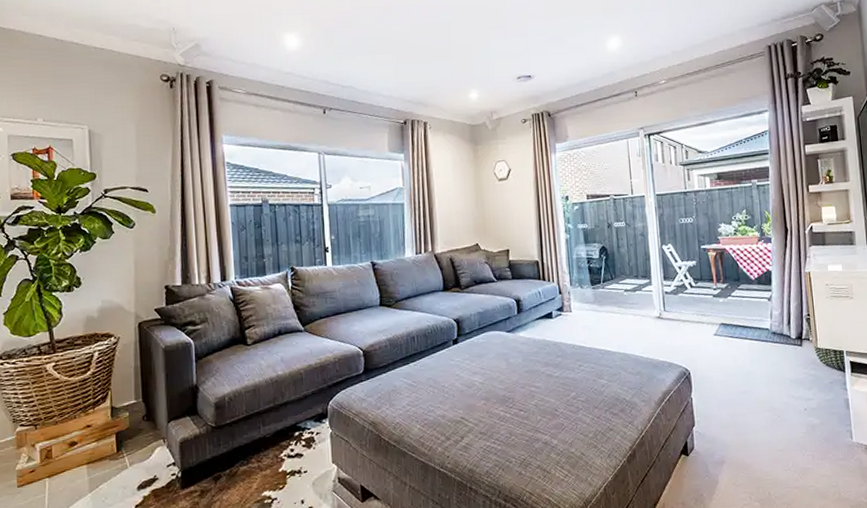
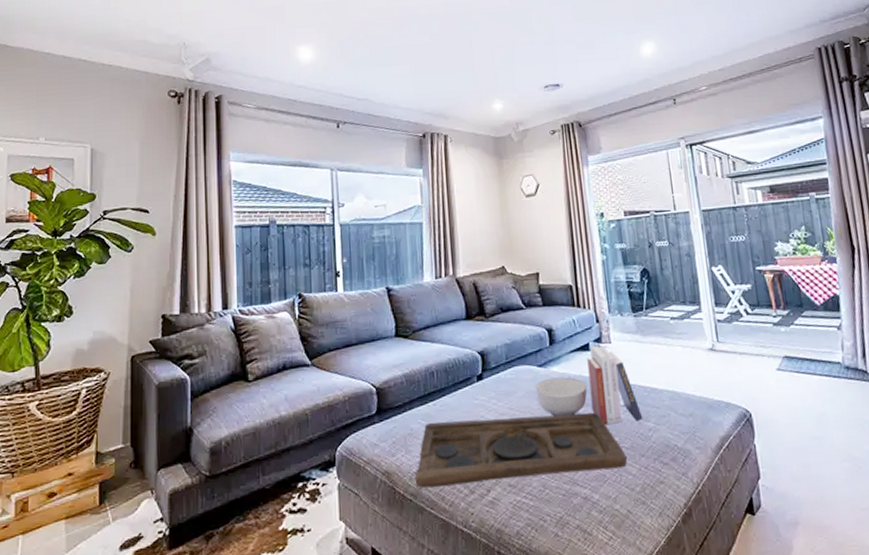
decorative tray: none [398,372,583,436] -> present [414,413,628,488]
bowl: none [504,341,550,375] -> present [535,377,588,417]
books: none [550,313,597,382] -> present [587,344,643,426]

